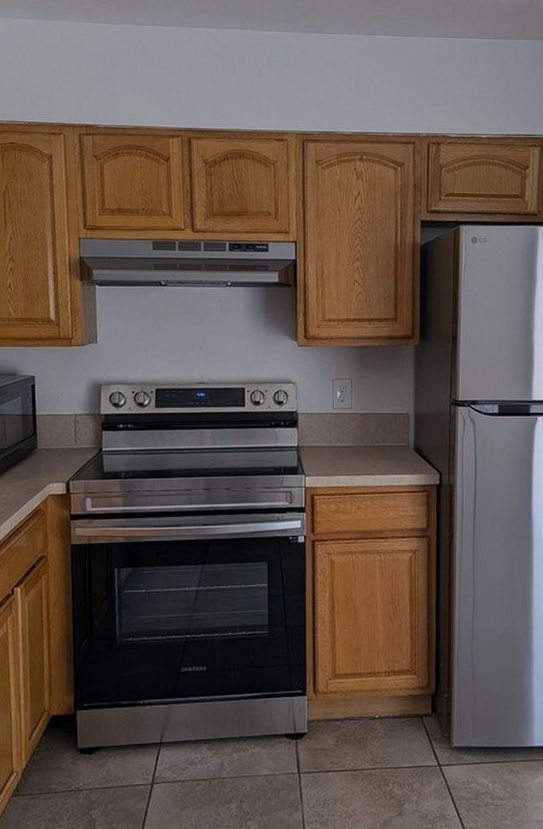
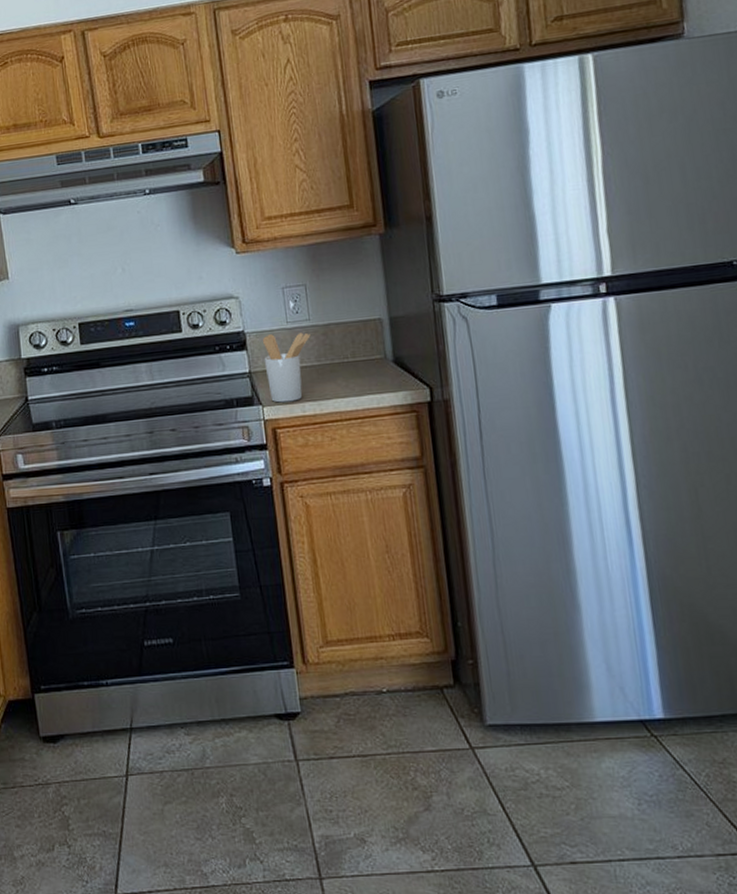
utensil holder: none [311,417,351,474] -> present [263,332,311,403]

